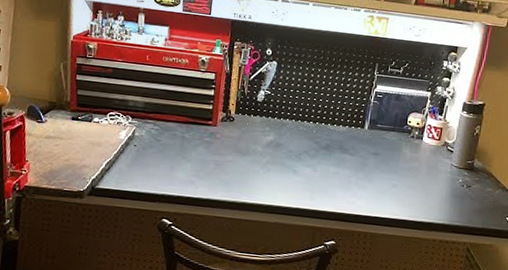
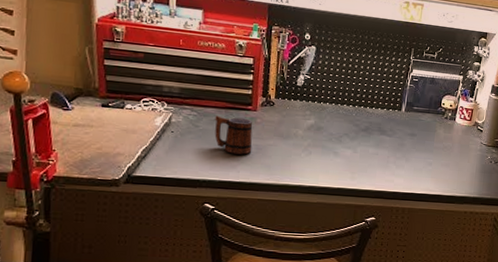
mug: none [175,130,213,170] -> present [214,115,253,155]

